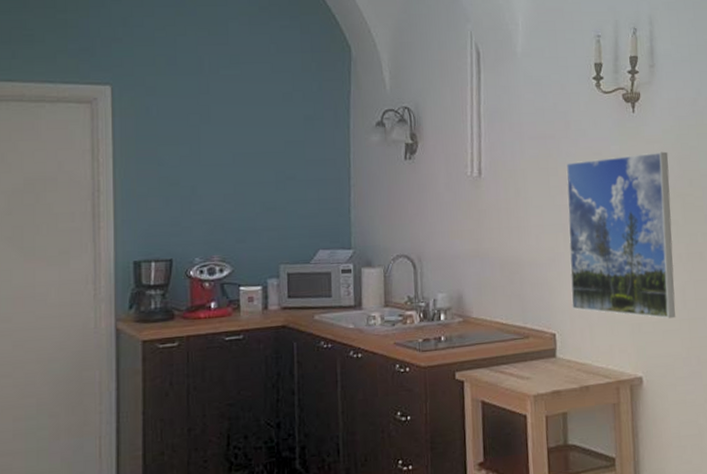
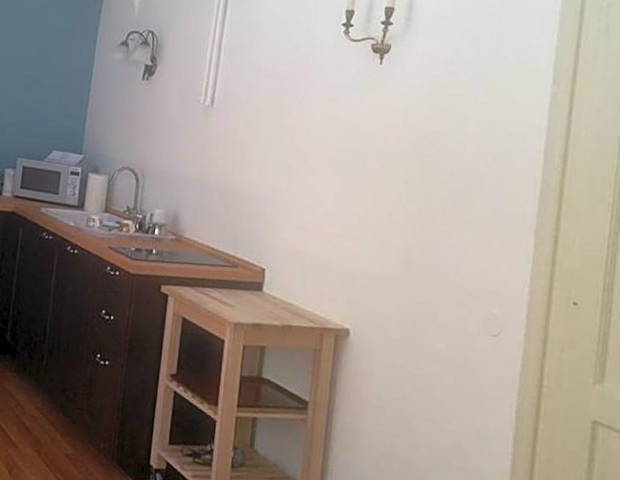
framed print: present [566,151,676,319] -> none [286,104,413,278]

